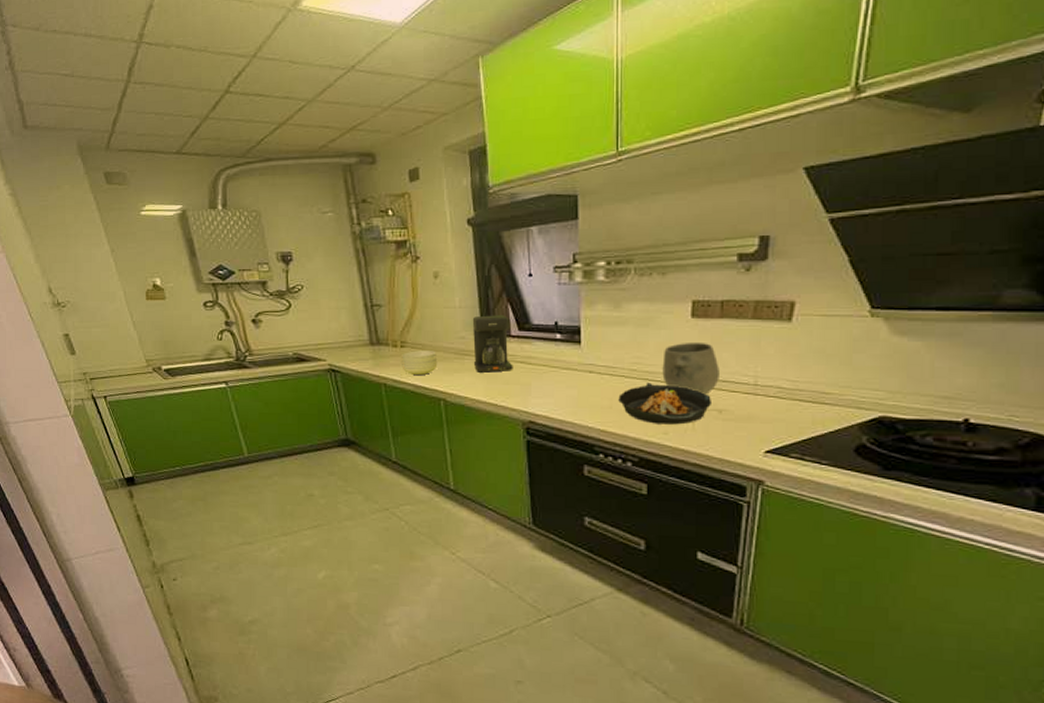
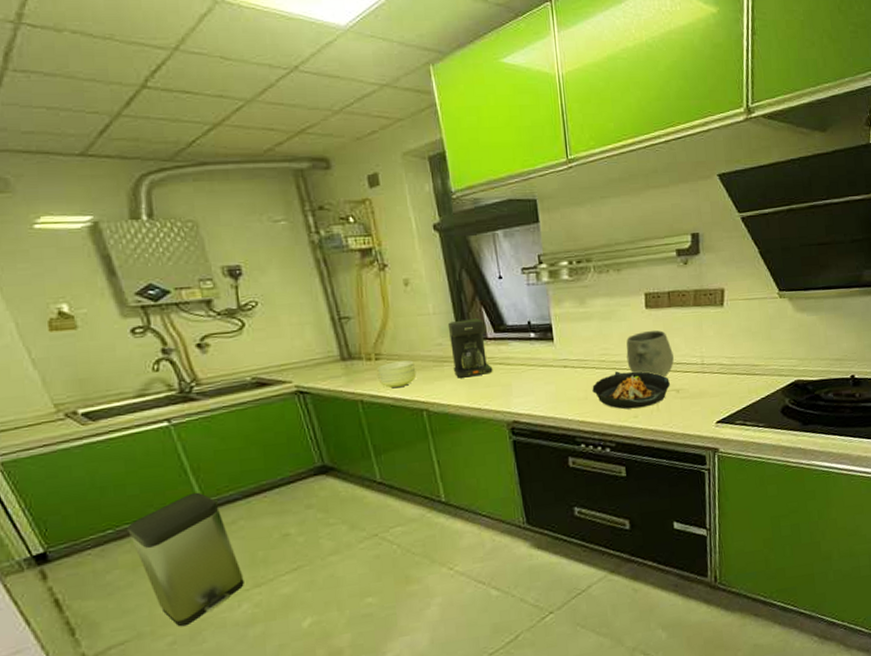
pedal bin: none [190,446,274,557] -> present [127,492,244,627]

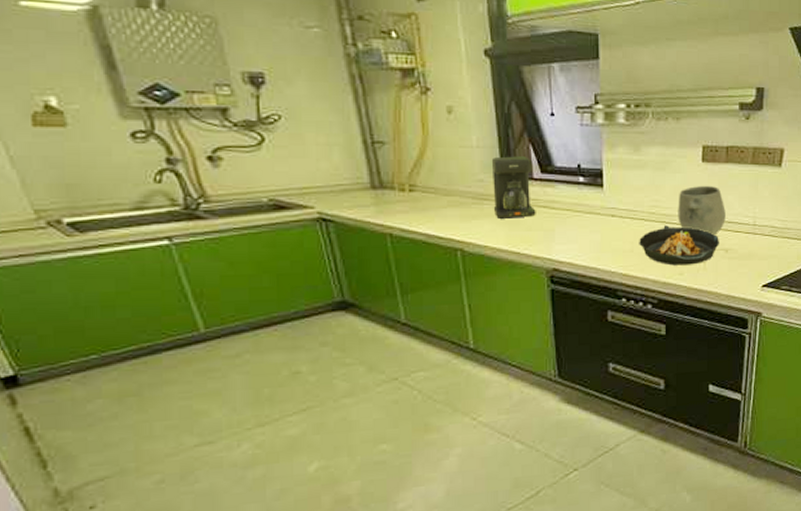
pedal bin: present [127,492,244,627] -> none [115,320,246,465]
bowl: present [377,360,417,389] -> none [411,195,453,224]

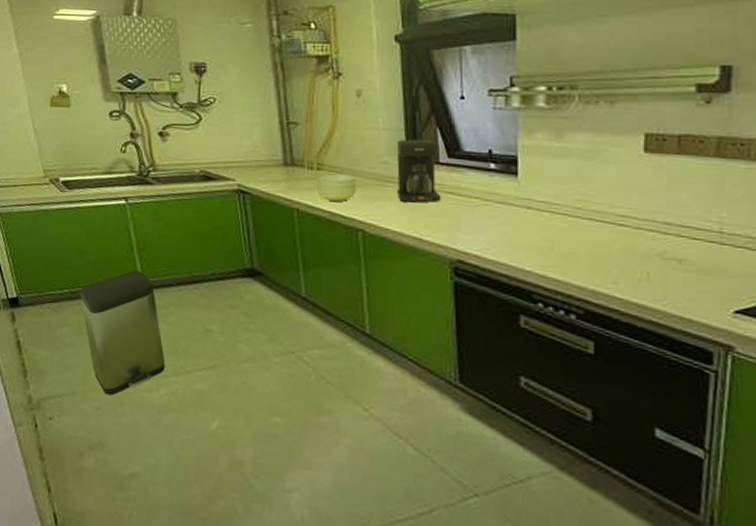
pedal bin: none [115,320,246,465] -> present [79,270,166,396]
bowl: none [411,195,453,224] -> present [317,174,357,203]
wok: present [639,225,720,266] -> none [560,223,671,274]
ceramic pot: present [678,185,726,236] -> none [611,179,678,241]

